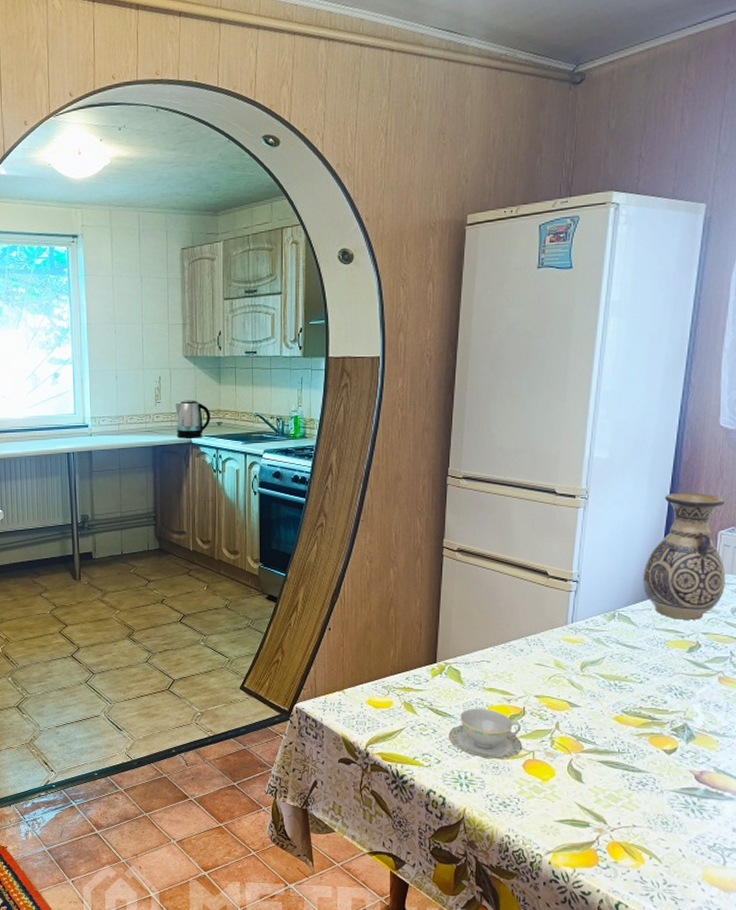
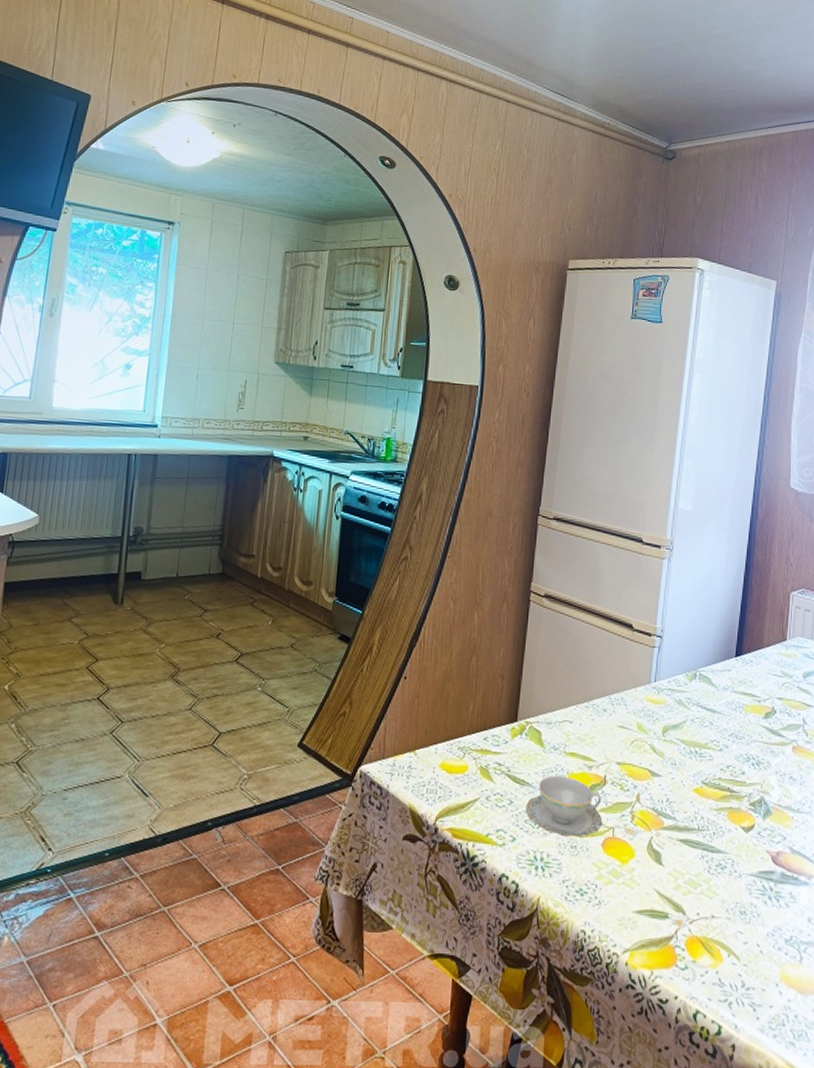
kettle: present [175,400,211,439] -> none [258,409,298,452]
vase: present [643,492,726,620] -> none [722,550,798,684]

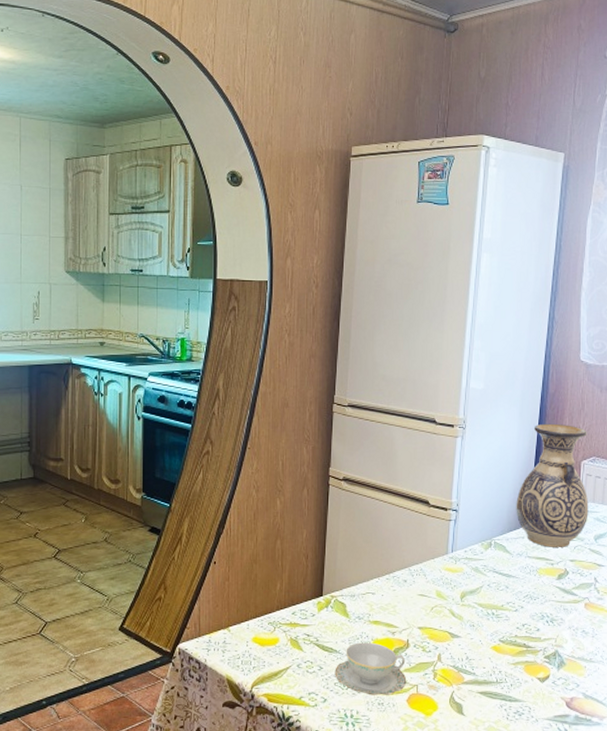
vase: none [722,550,798,684] -> present [516,423,589,547]

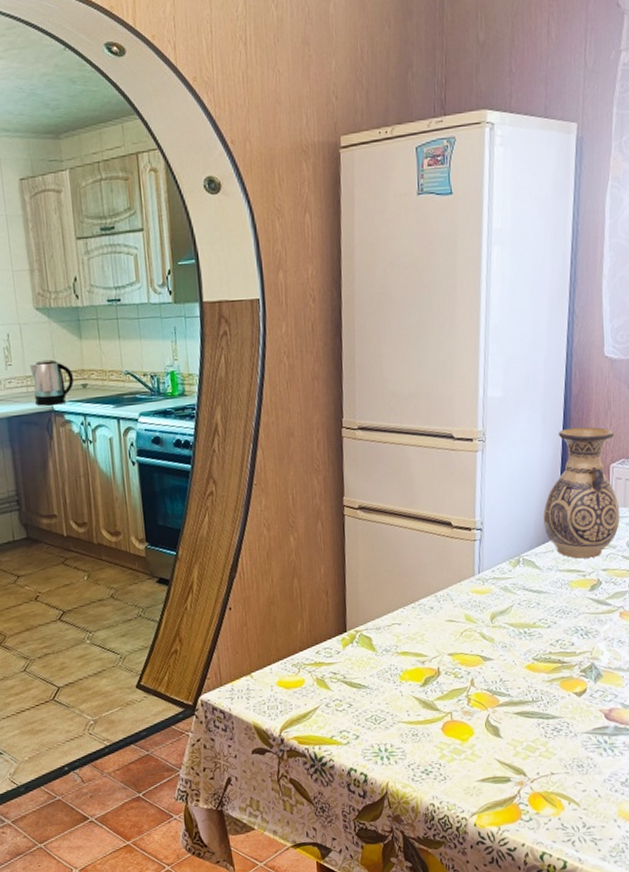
kettle: none [55,317,94,358] -> present [30,359,74,406]
teacup: present [335,642,406,695] -> none [365,674,439,728]

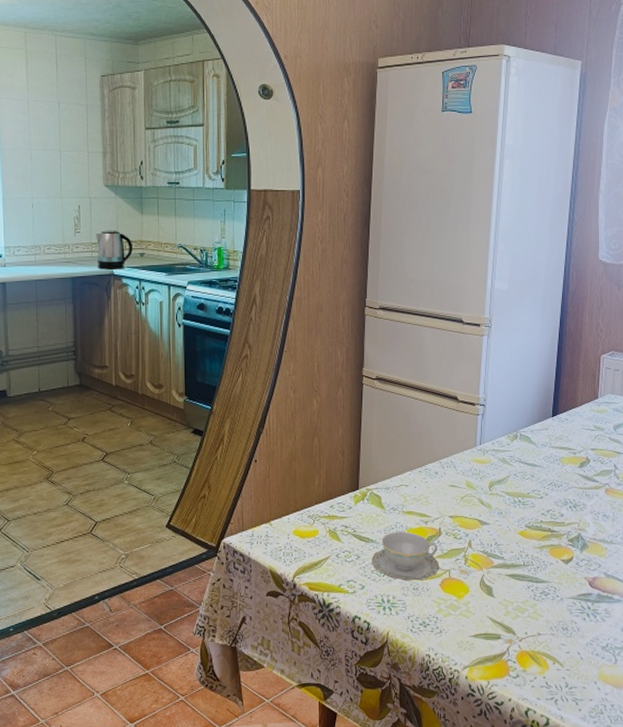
teacup: none [365,674,439,728] -> present [371,531,439,581]
vase: present [543,426,620,559] -> none [540,320,608,438]

